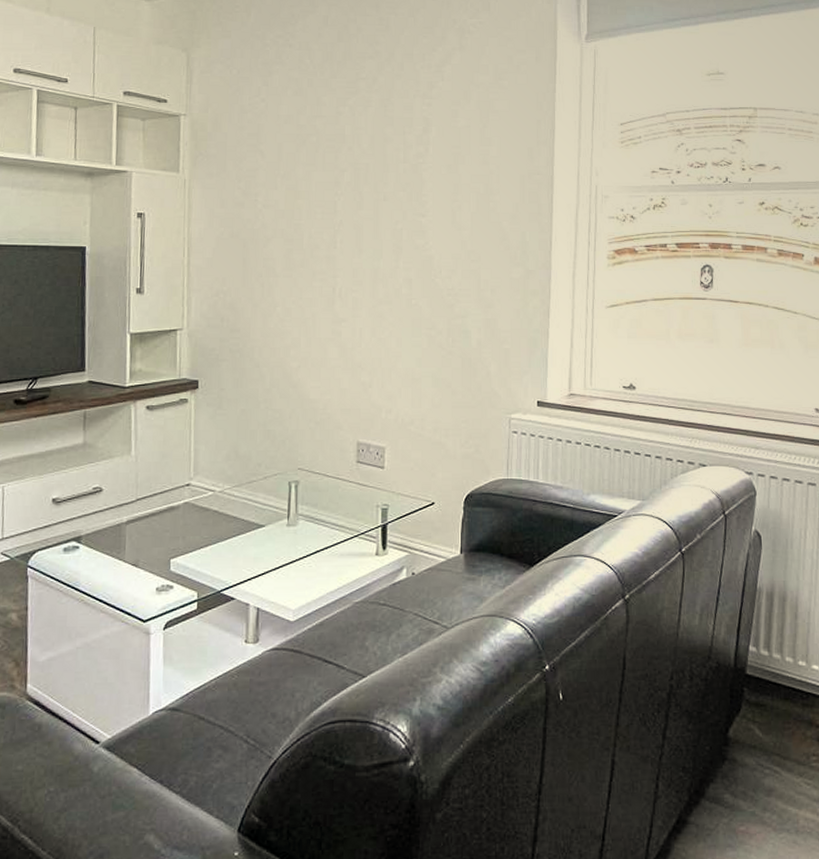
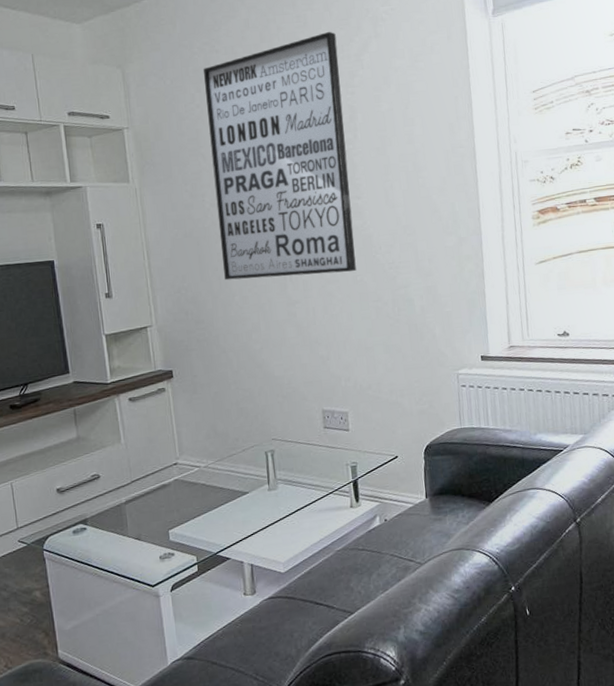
wall art: none [268,38,418,293] -> present [202,31,356,281]

